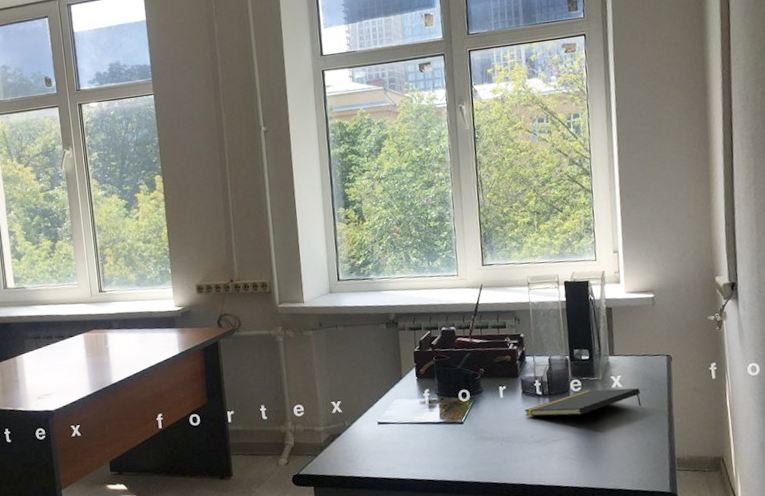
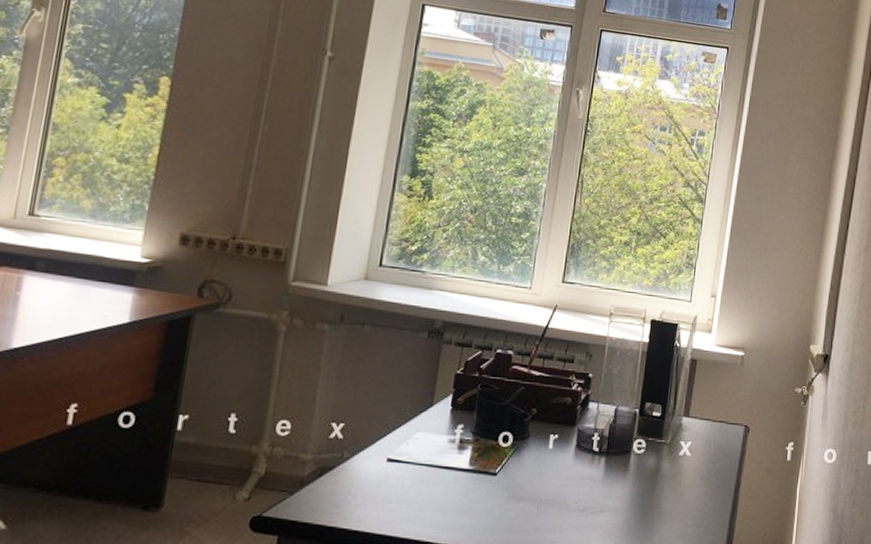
notepad: present [523,388,642,417] -> none [573,454,709,484]

